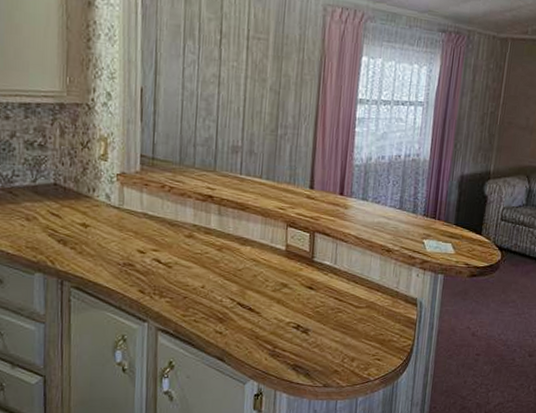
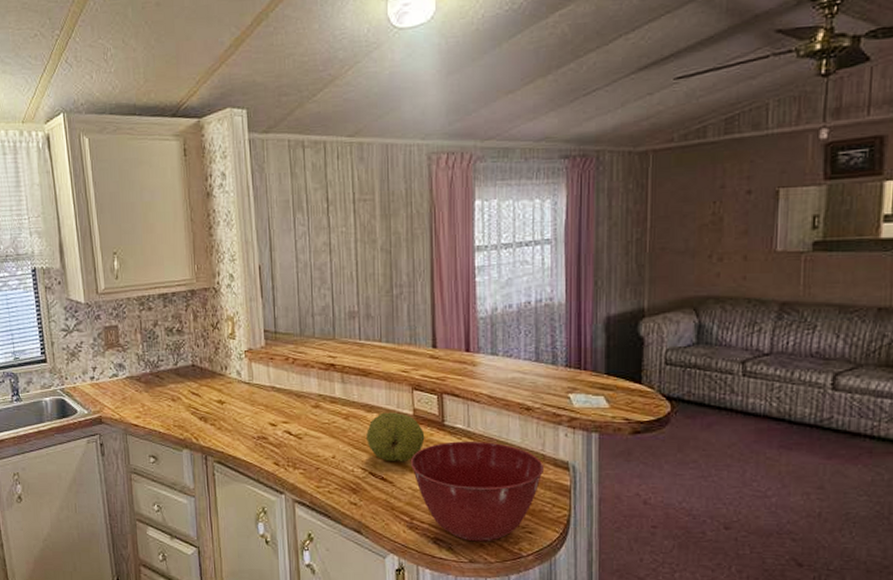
fruit: none [238,246,295,294] -> present [366,412,425,462]
mixing bowl: none [278,276,397,368] -> present [410,441,545,542]

